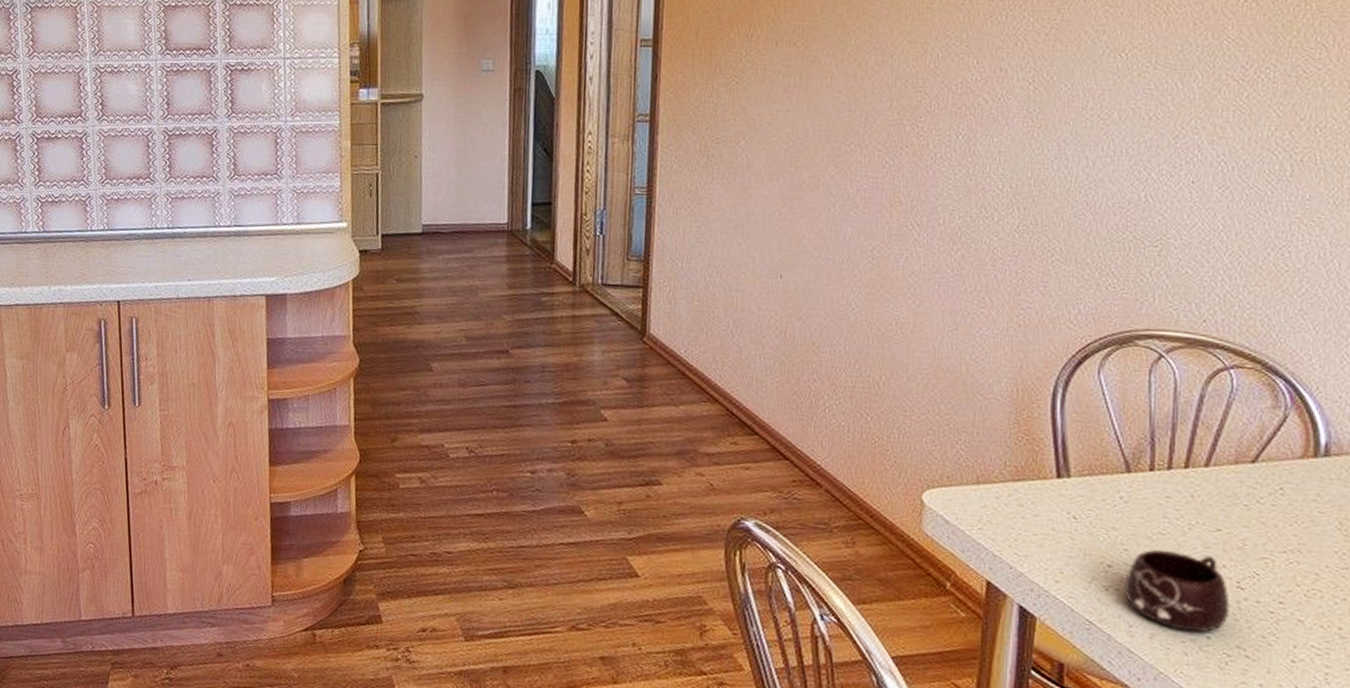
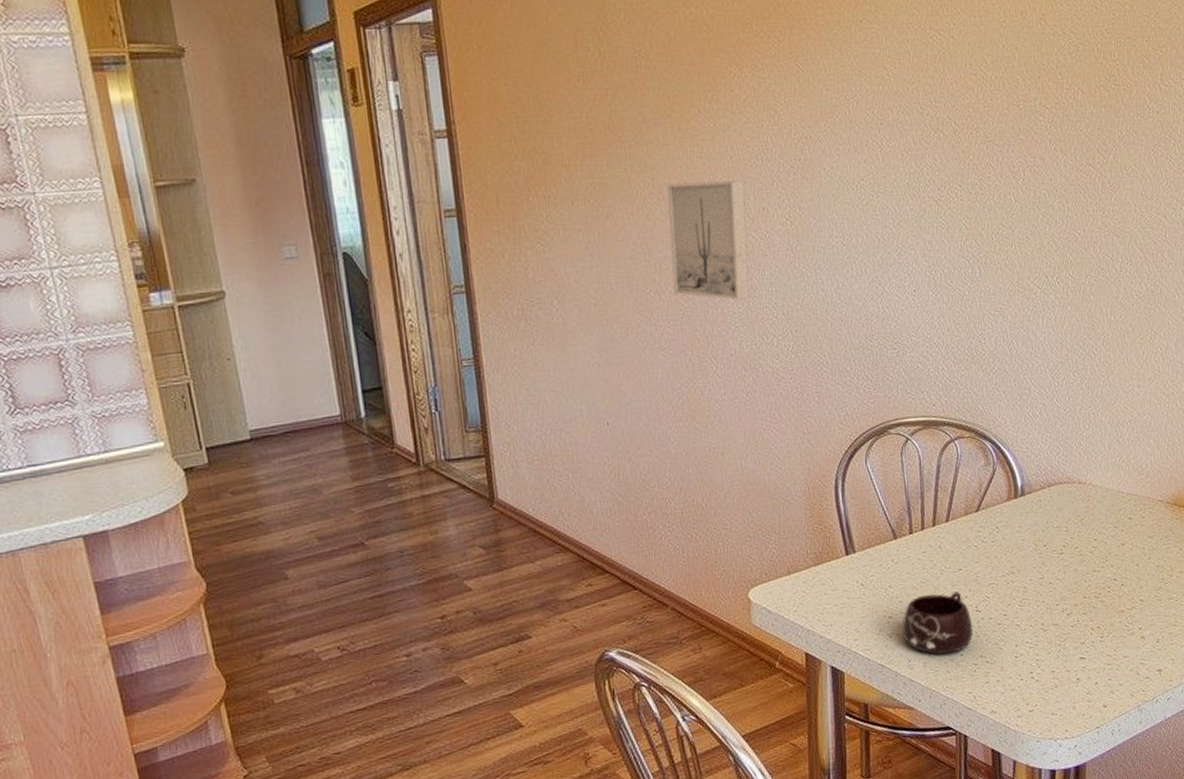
wall art: none [878,34,980,165] -> present [667,179,750,300]

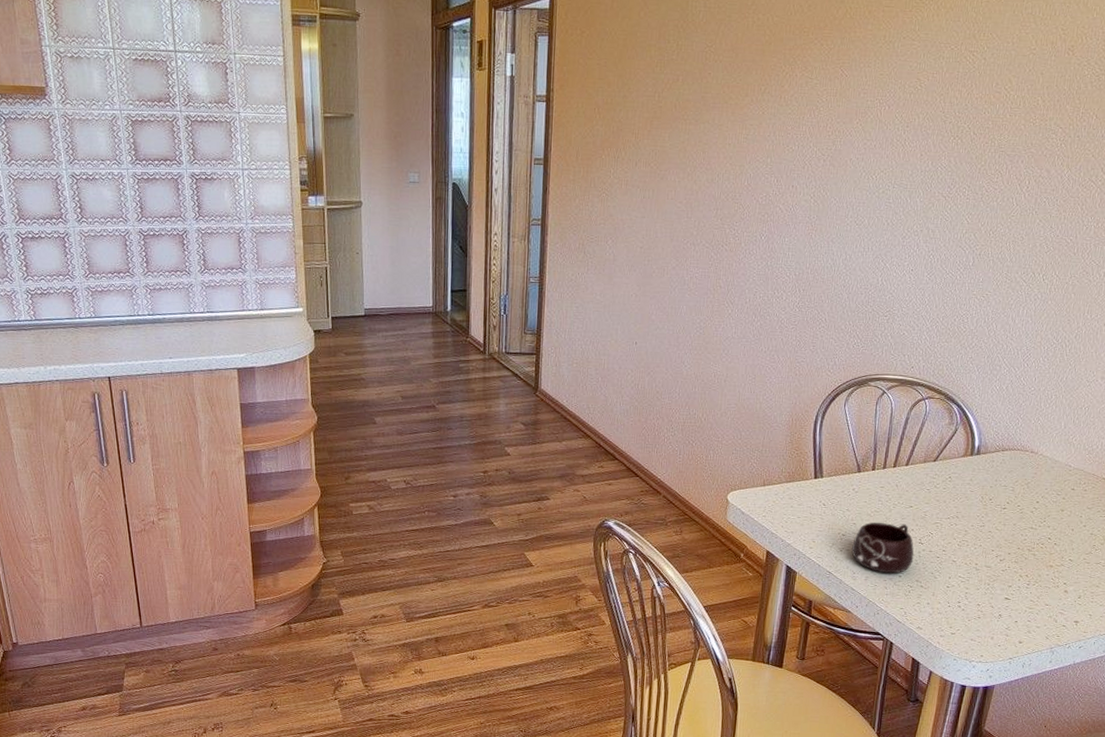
wall art: present [667,179,750,300] -> none [707,158,780,258]

